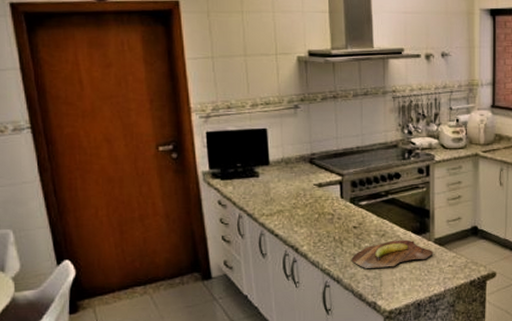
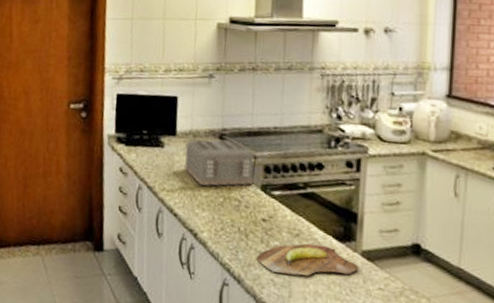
toaster: none [279,162,345,207] -> present [183,139,255,187]

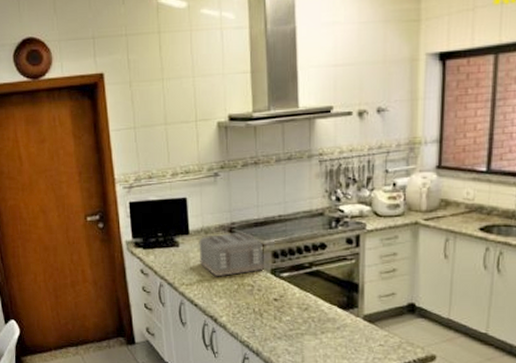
cutting board: present [256,243,360,277] -> none [271,314,362,343]

